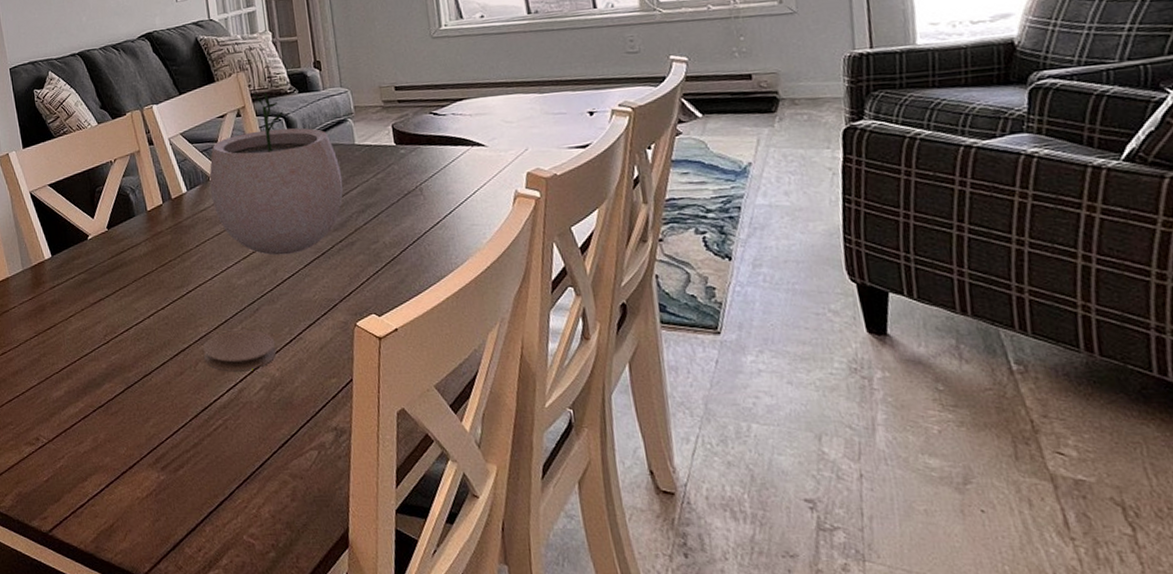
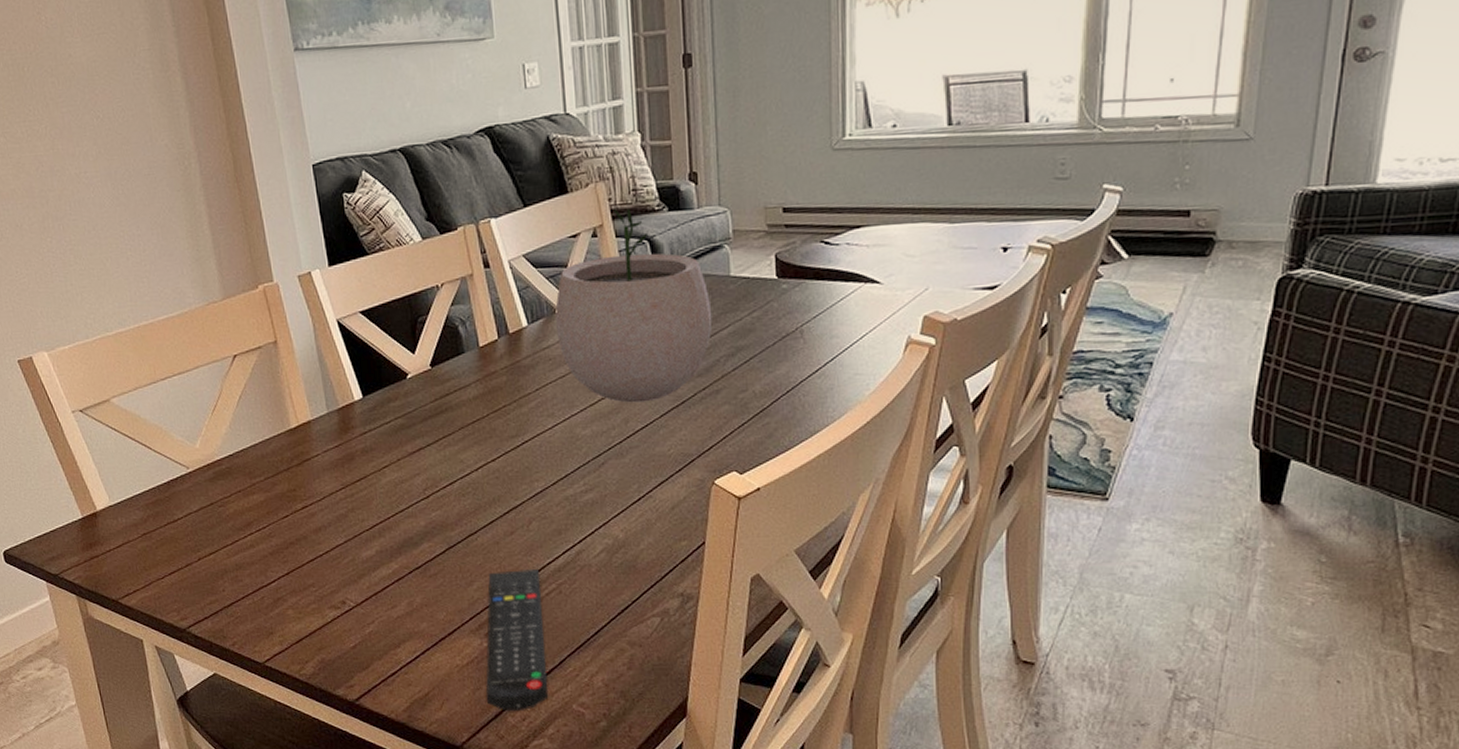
remote control: none [162,407,221,542] -> present [486,569,549,712]
coaster: present [203,329,277,371] -> none [538,486,622,531]

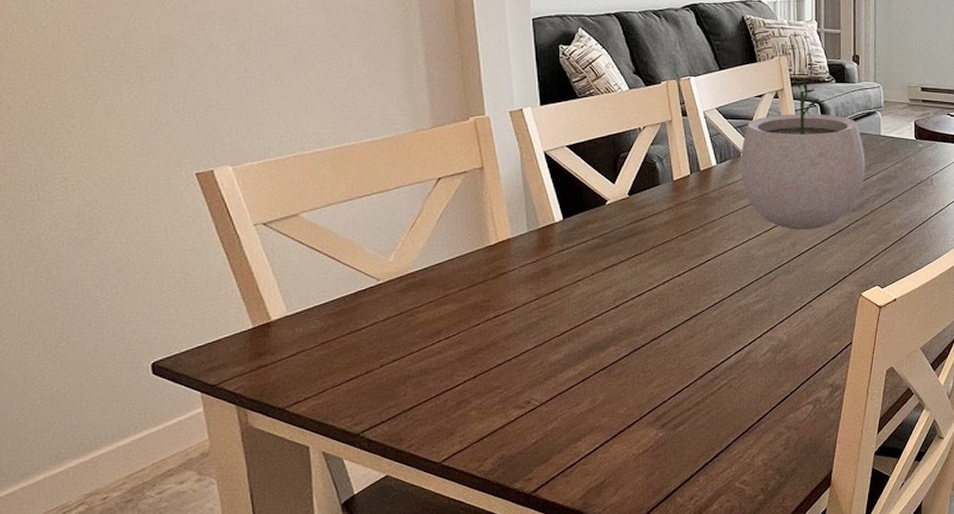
remote control: present [486,569,549,712] -> none [658,368,715,492]

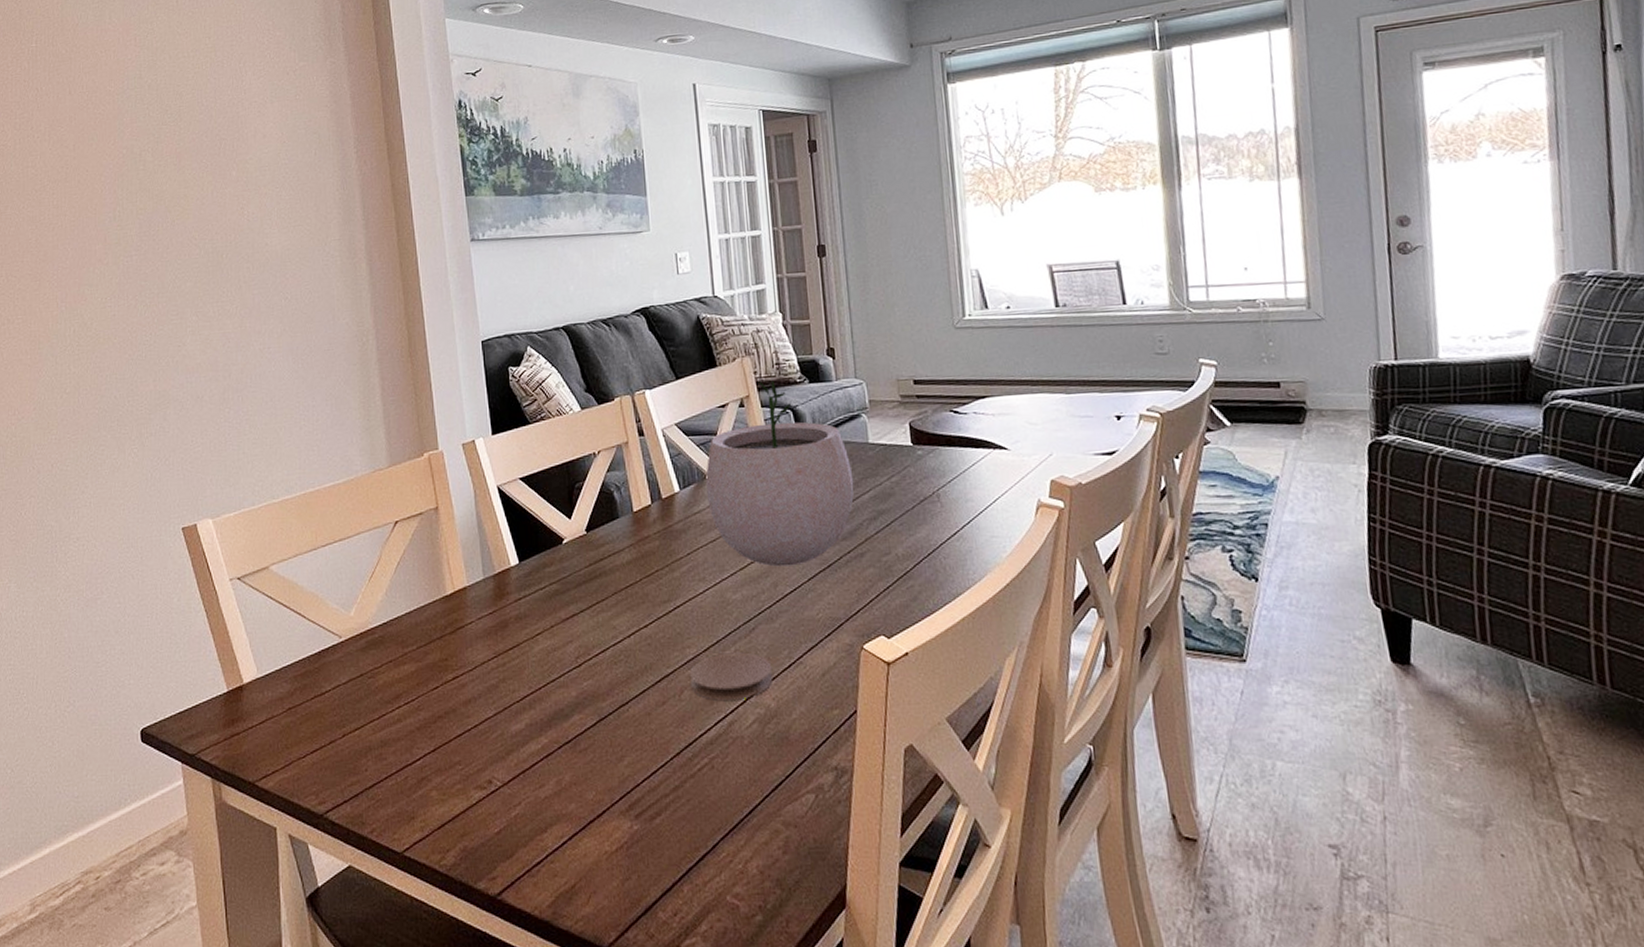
coaster: none [716,297,786,335] -> present [690,652,773,700]

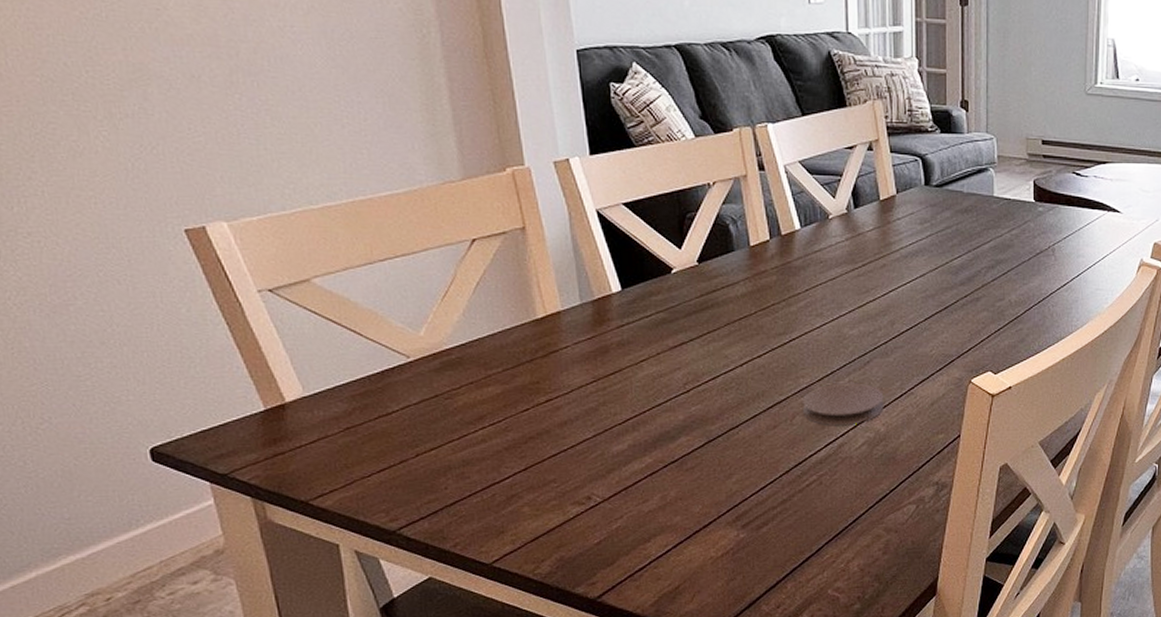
plant pot: present [706,380,854,567] -> none [829,126,976,306]

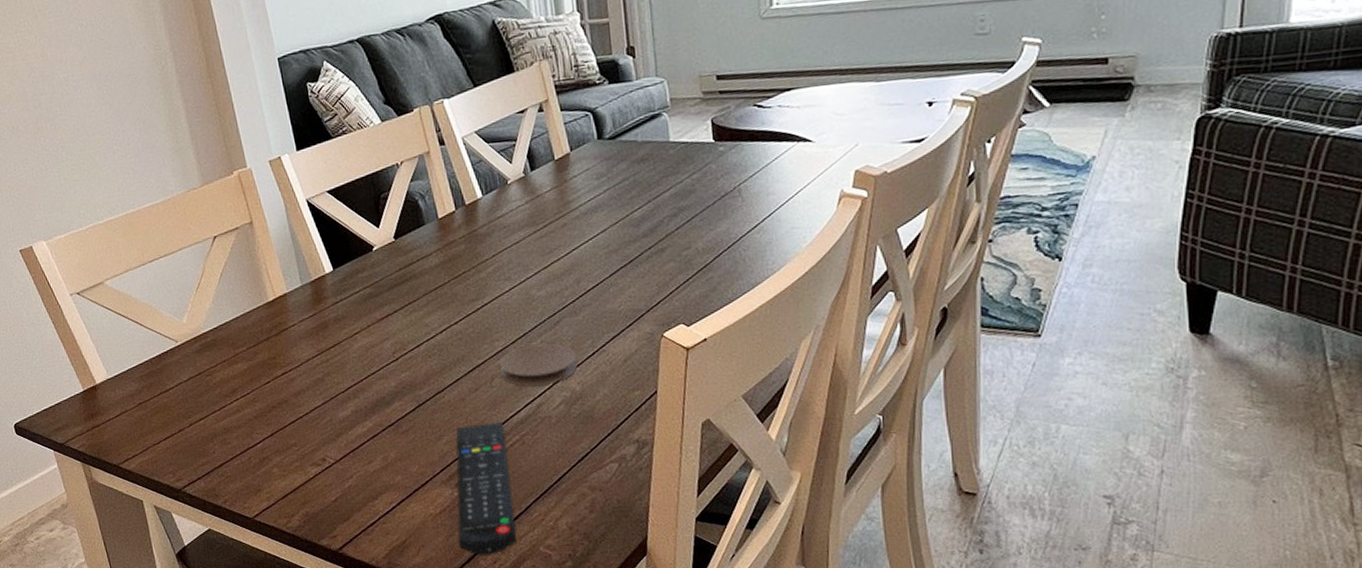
remote control: none [740,462,805,600] -> present [456,422,517,555]

